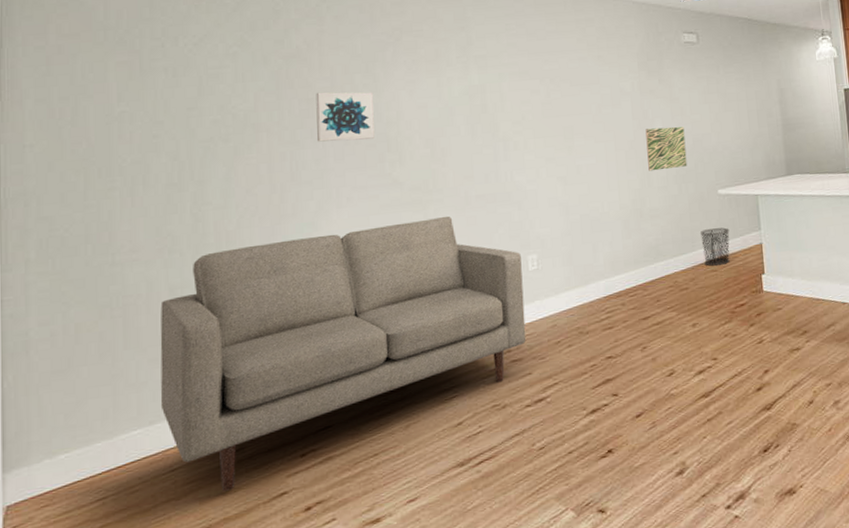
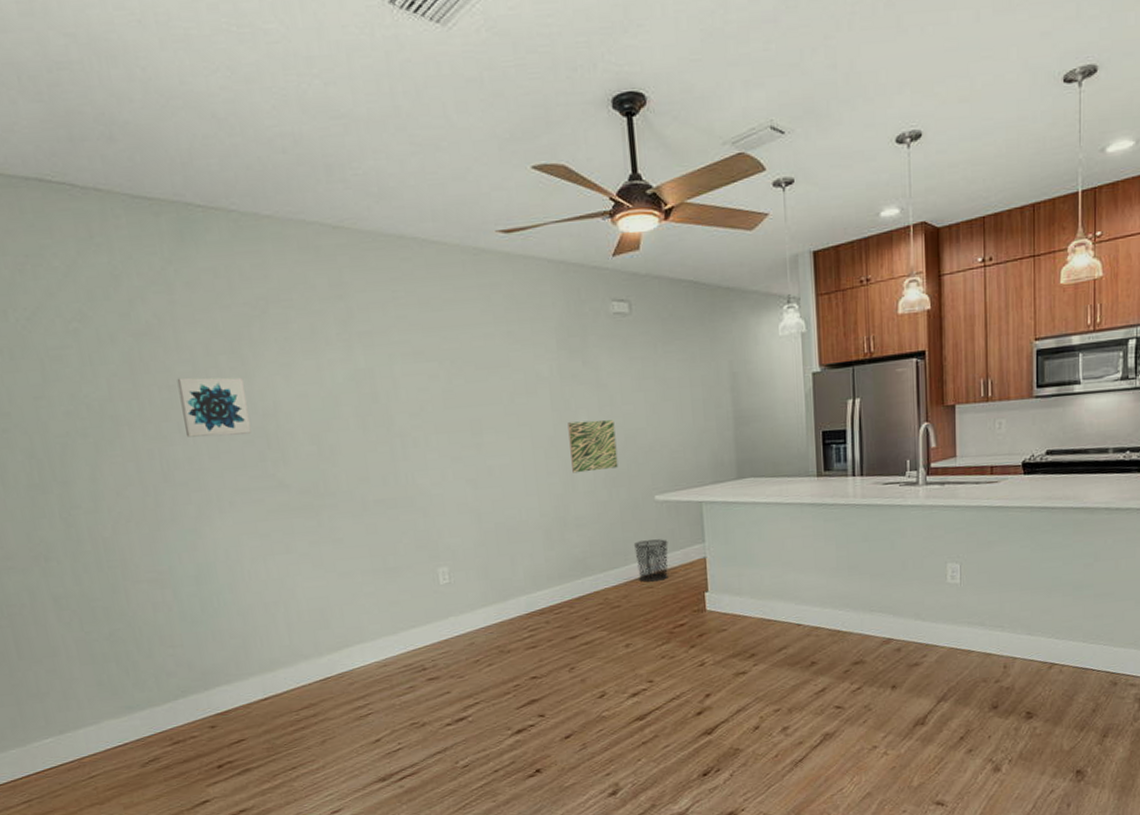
sofa: present [160,216,527,492] -> none [47,523,442,799]

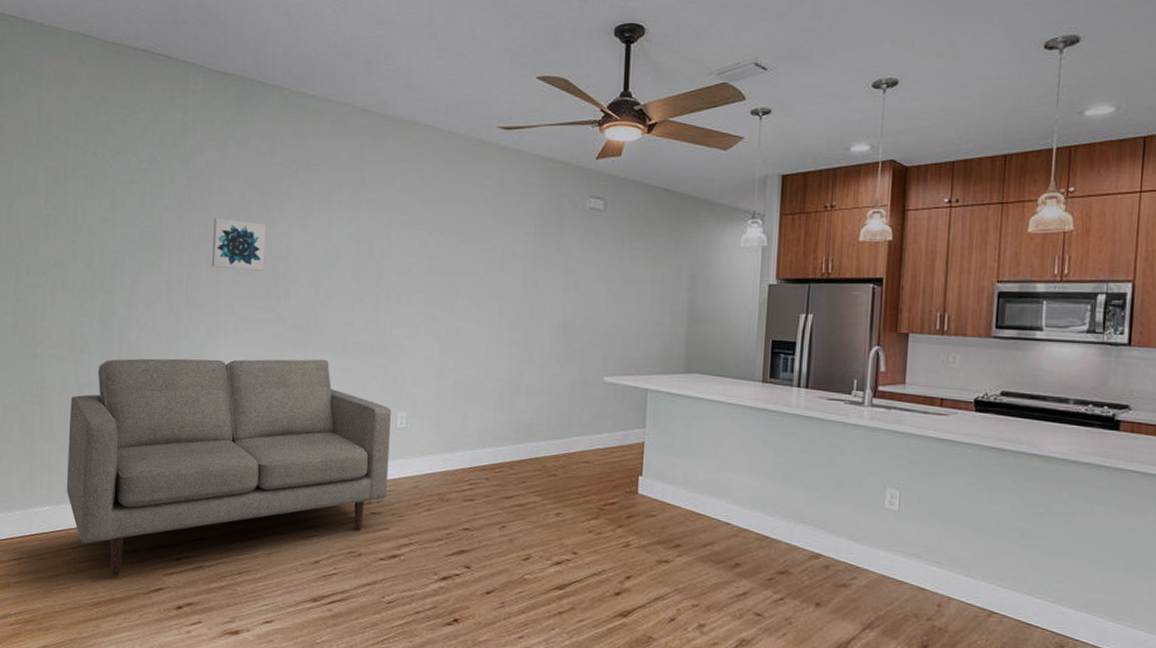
sofa: none [47,523,442,799] -> present [66,358,391,577]
wall art: present [567,420,619,473] -> none [532,299,576,346]
trash can: present [633,539,668,582] -> none [577,417,610,458]

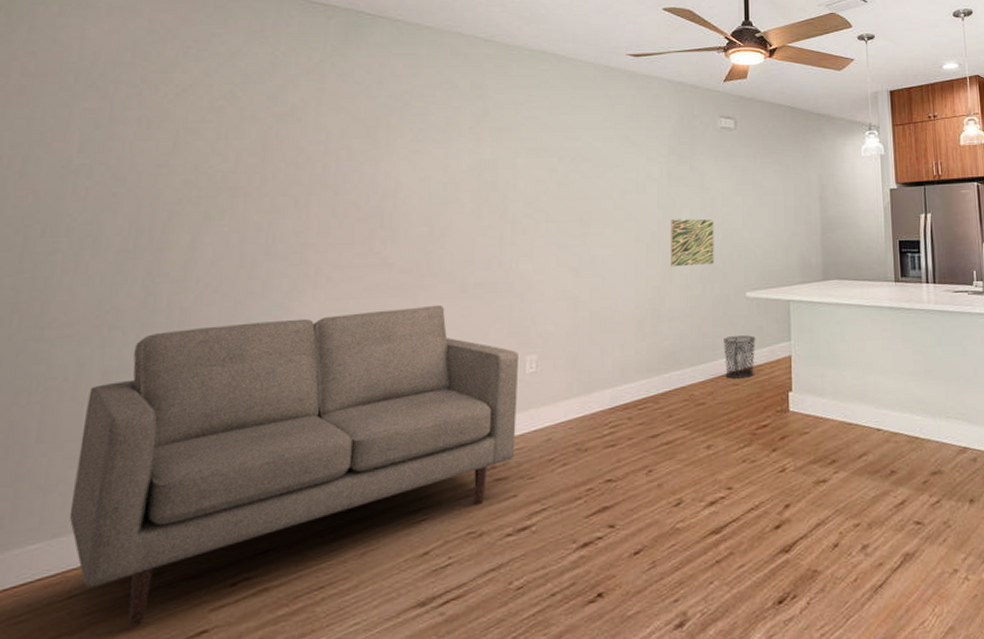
wall art: present [212,217,267,271] -> none [301,156,372,213]
wall art: none [532,299,576,346] -> present [671,219,714,267]
trash can: none [577,417,610,458] -> present [722,335,756,379]

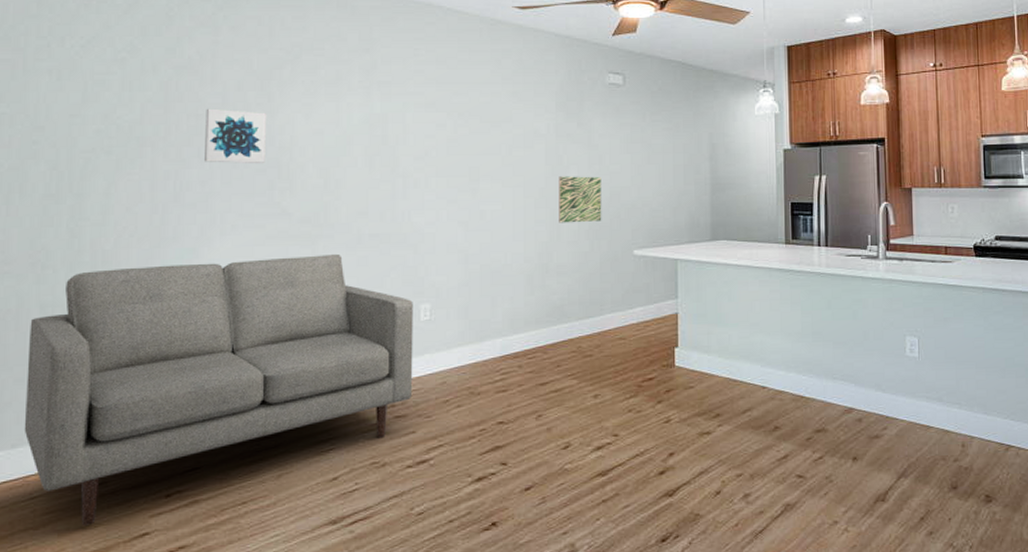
wall art: none [301,156,372,213] -> present [205,108,267,163]
trash can: present [722,335,756,379] -> none [609,292,643,333]

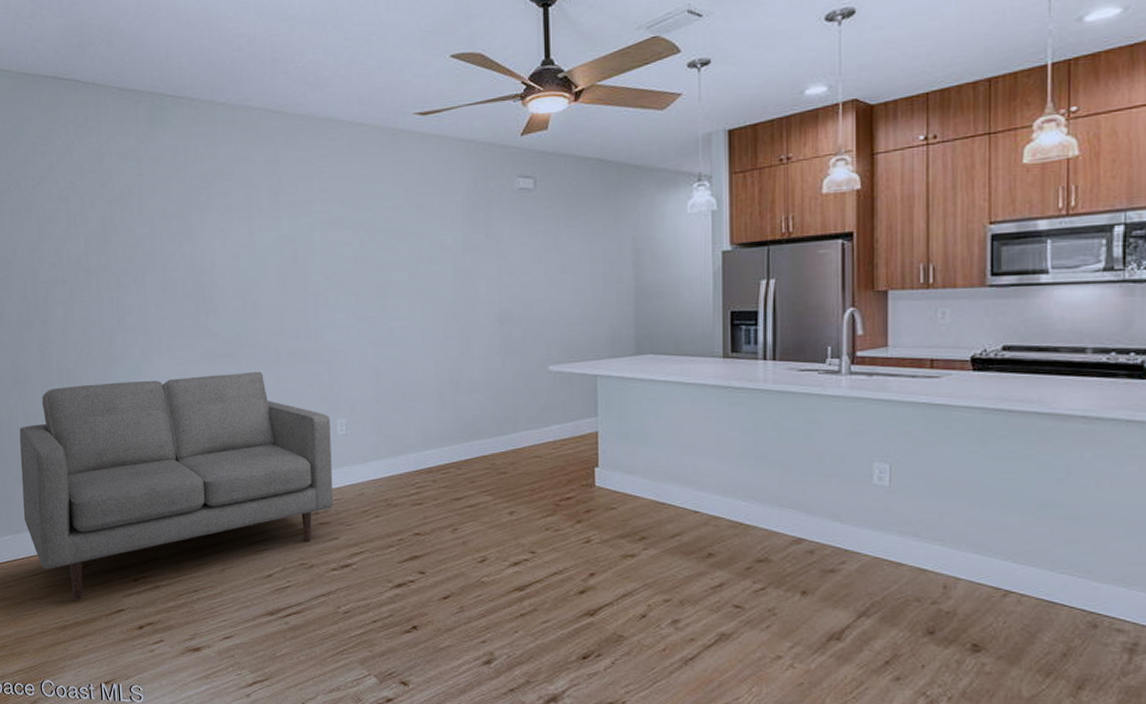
wall art: present [205,108,267,163] -> none [137,237,191,289]
wall art: present [559,176,602,223] -> none [467,289,514,339]

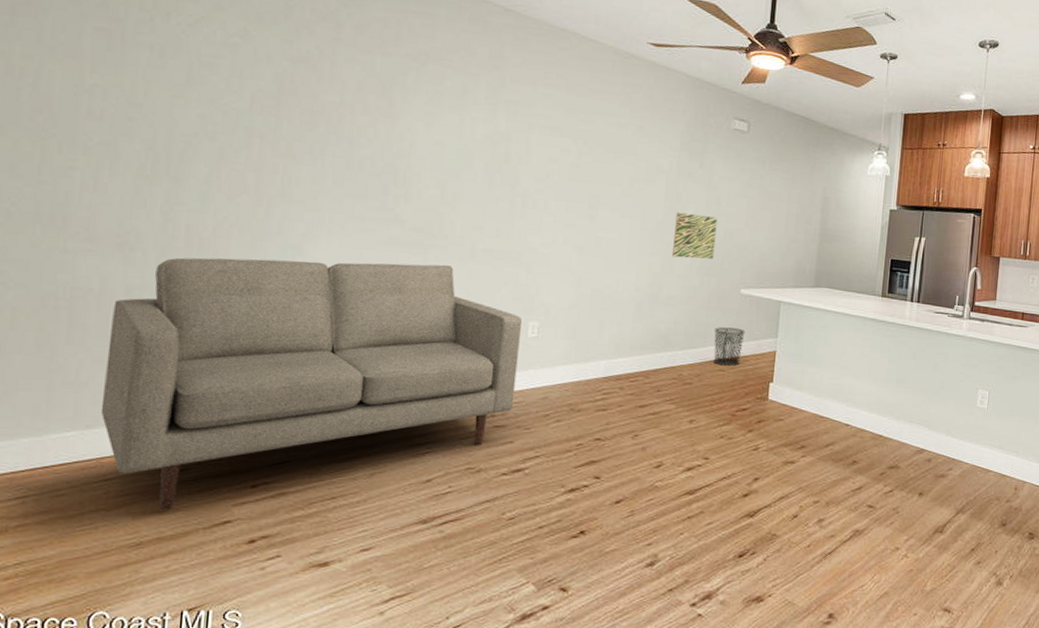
wall art: none [467,289,514,339] -> present [672,212,718,259]
trash can: none [523,409,559,451] -> present [713,327,745,366]

